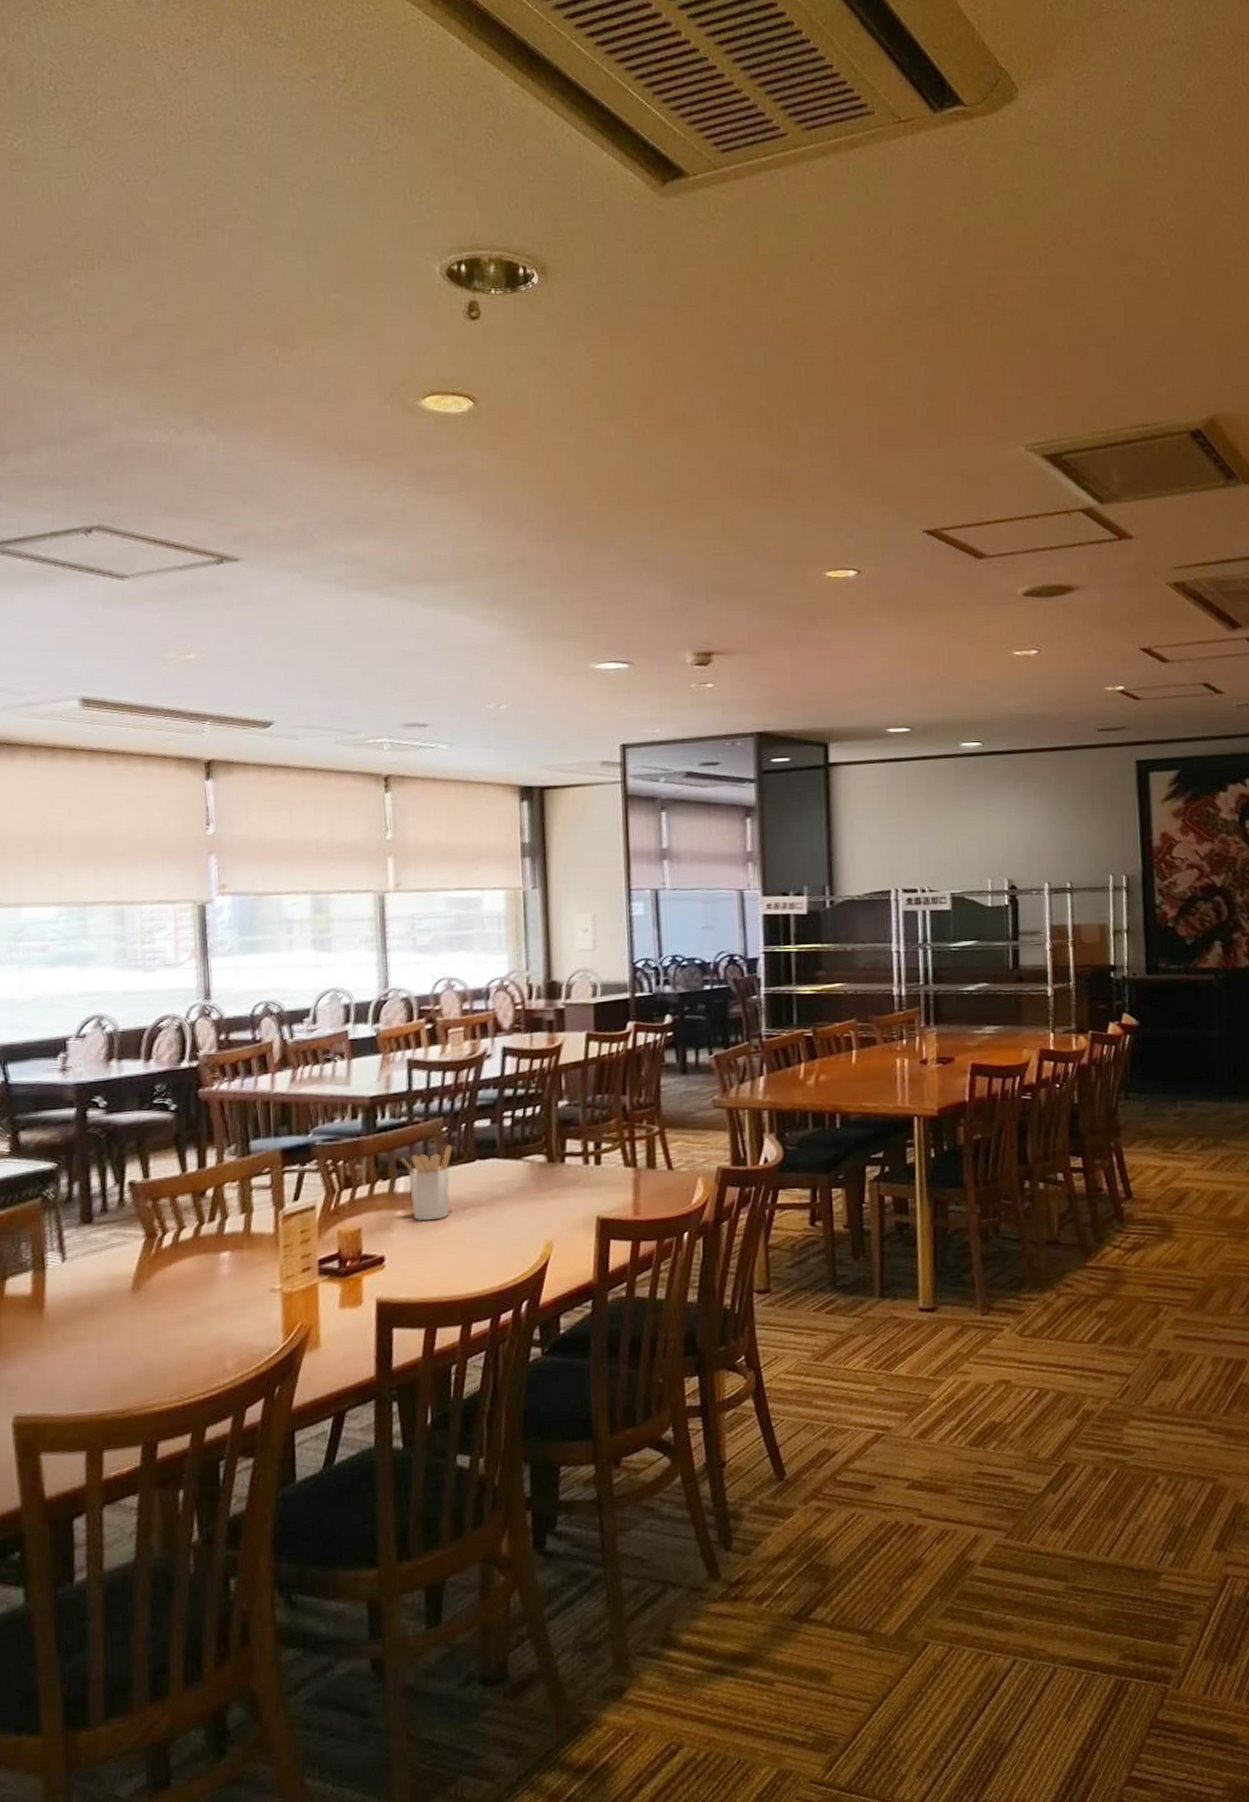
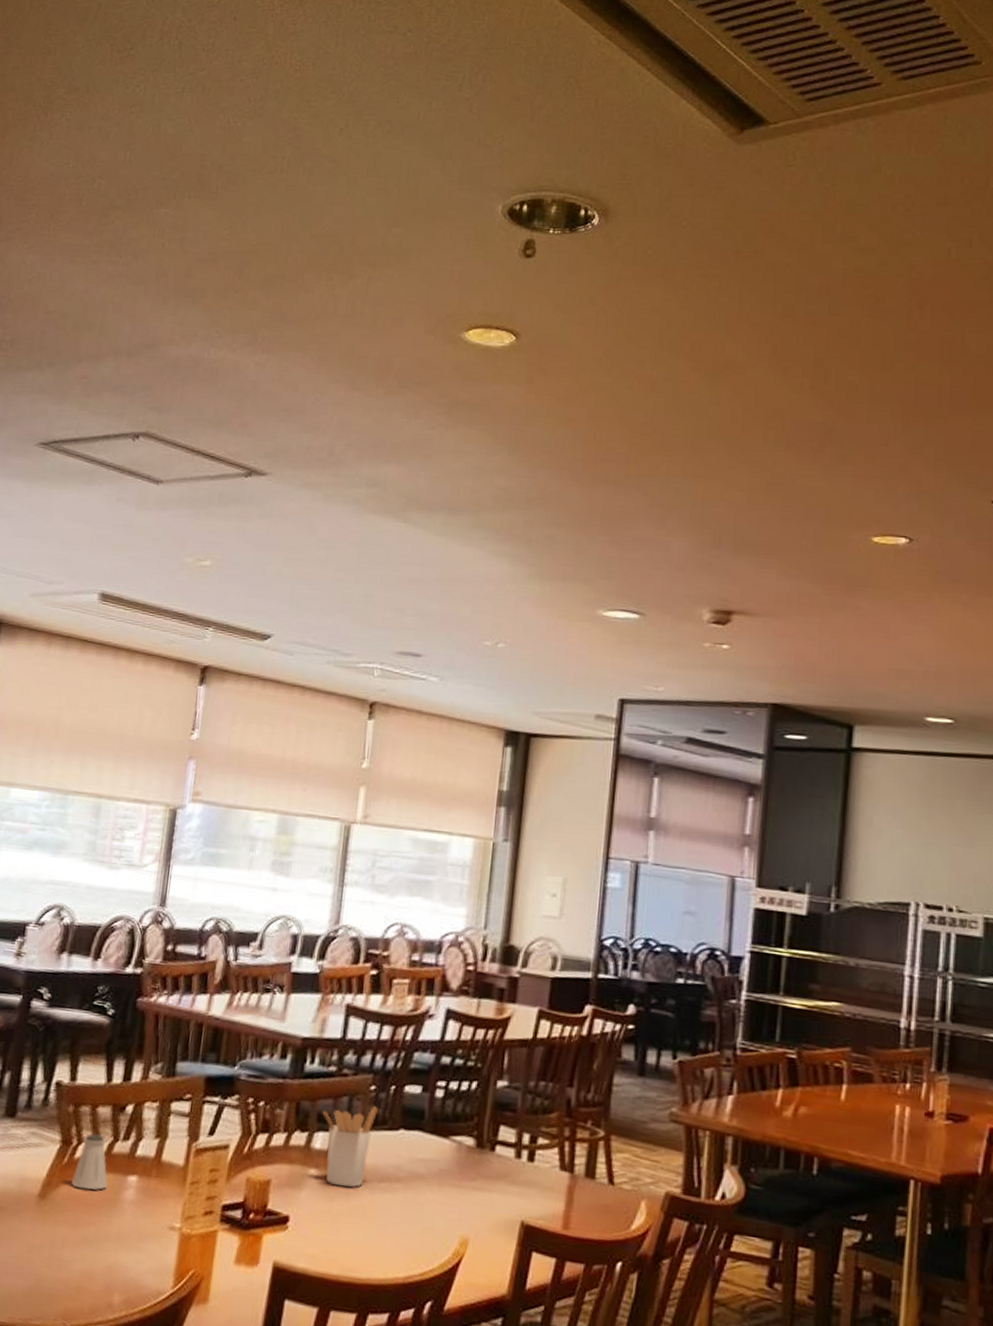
saltshaker: none [163,1221,201,1275] -> present [71,1133,108,1190]

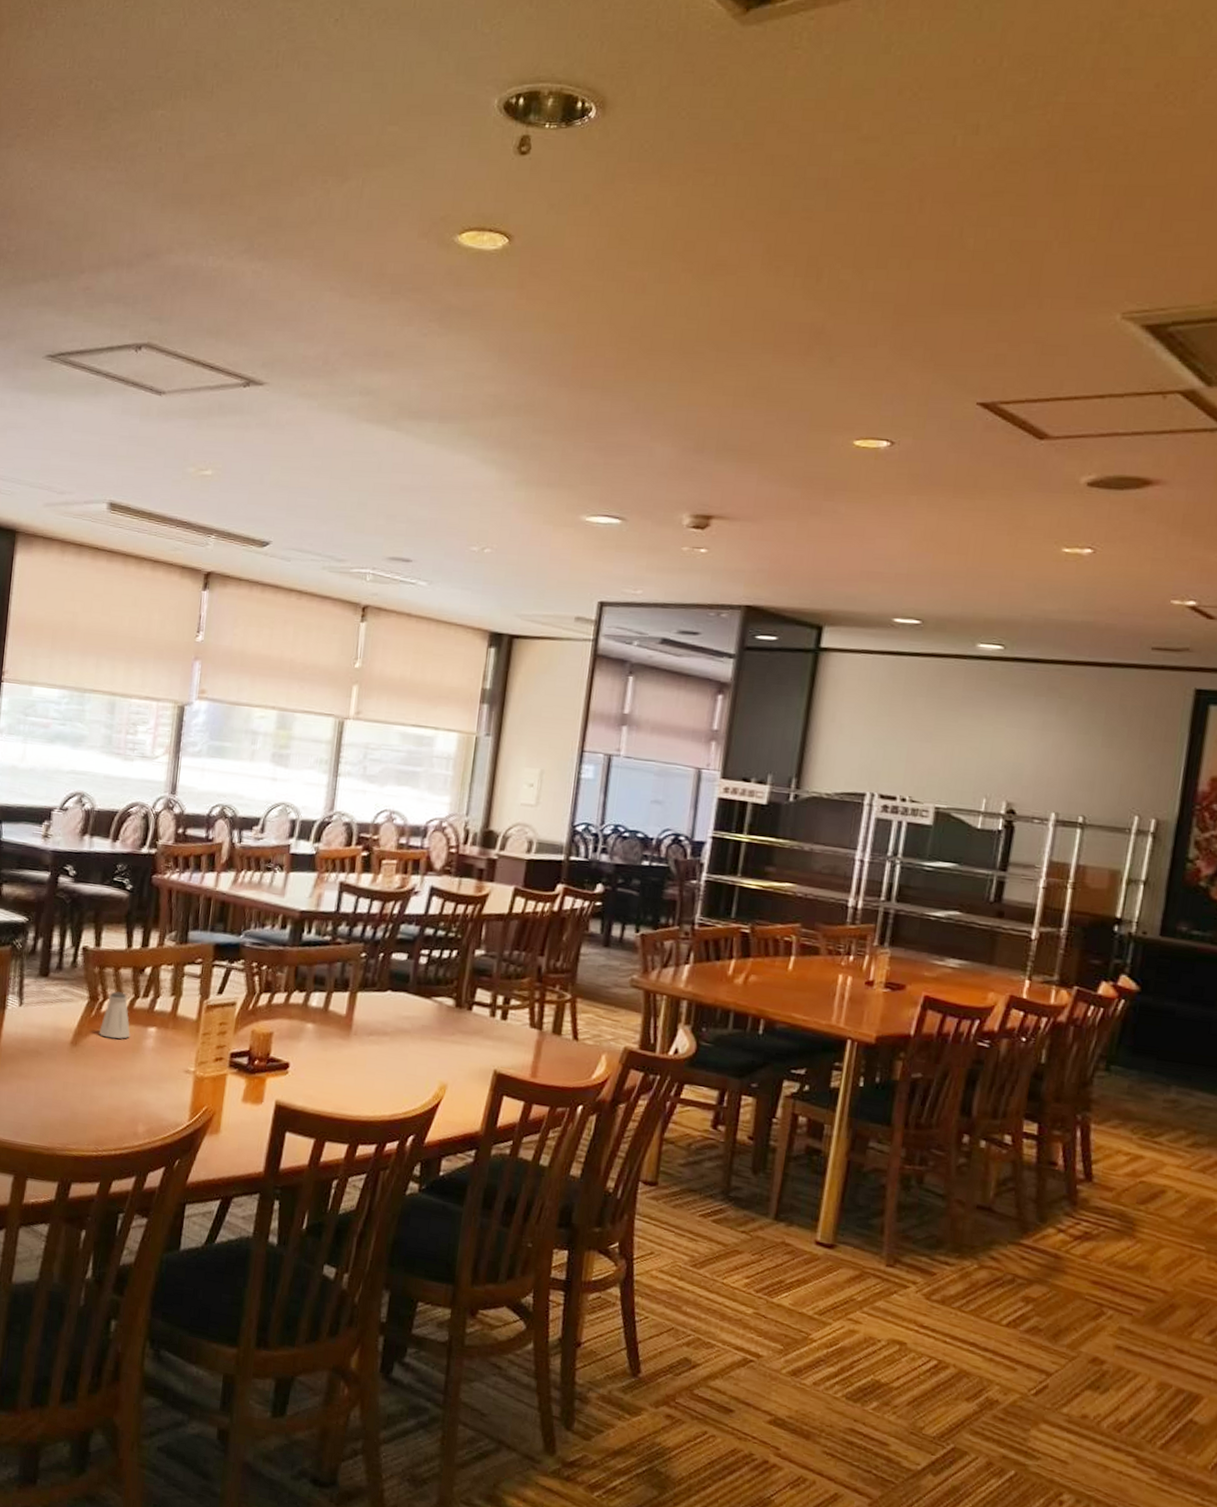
utensil holder: present [322,1106,378,1187] -> none [318,971,368,1040]

